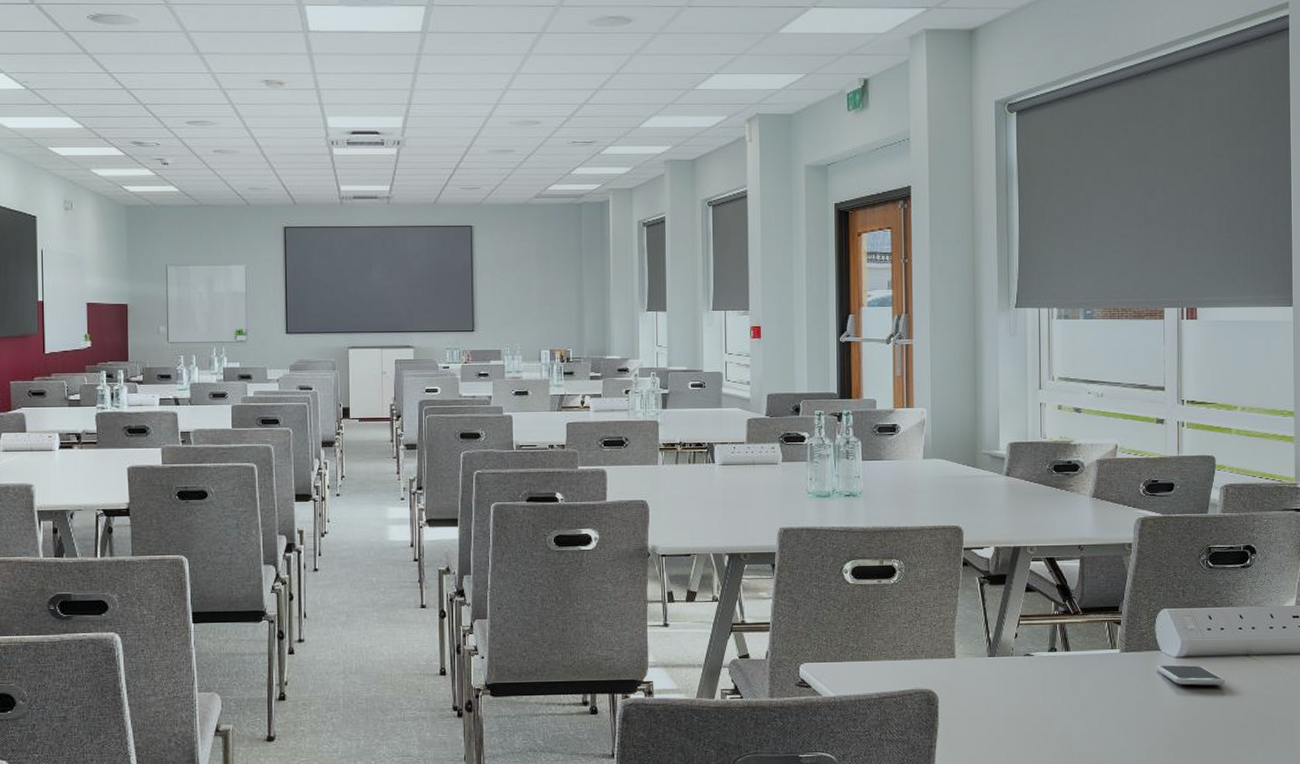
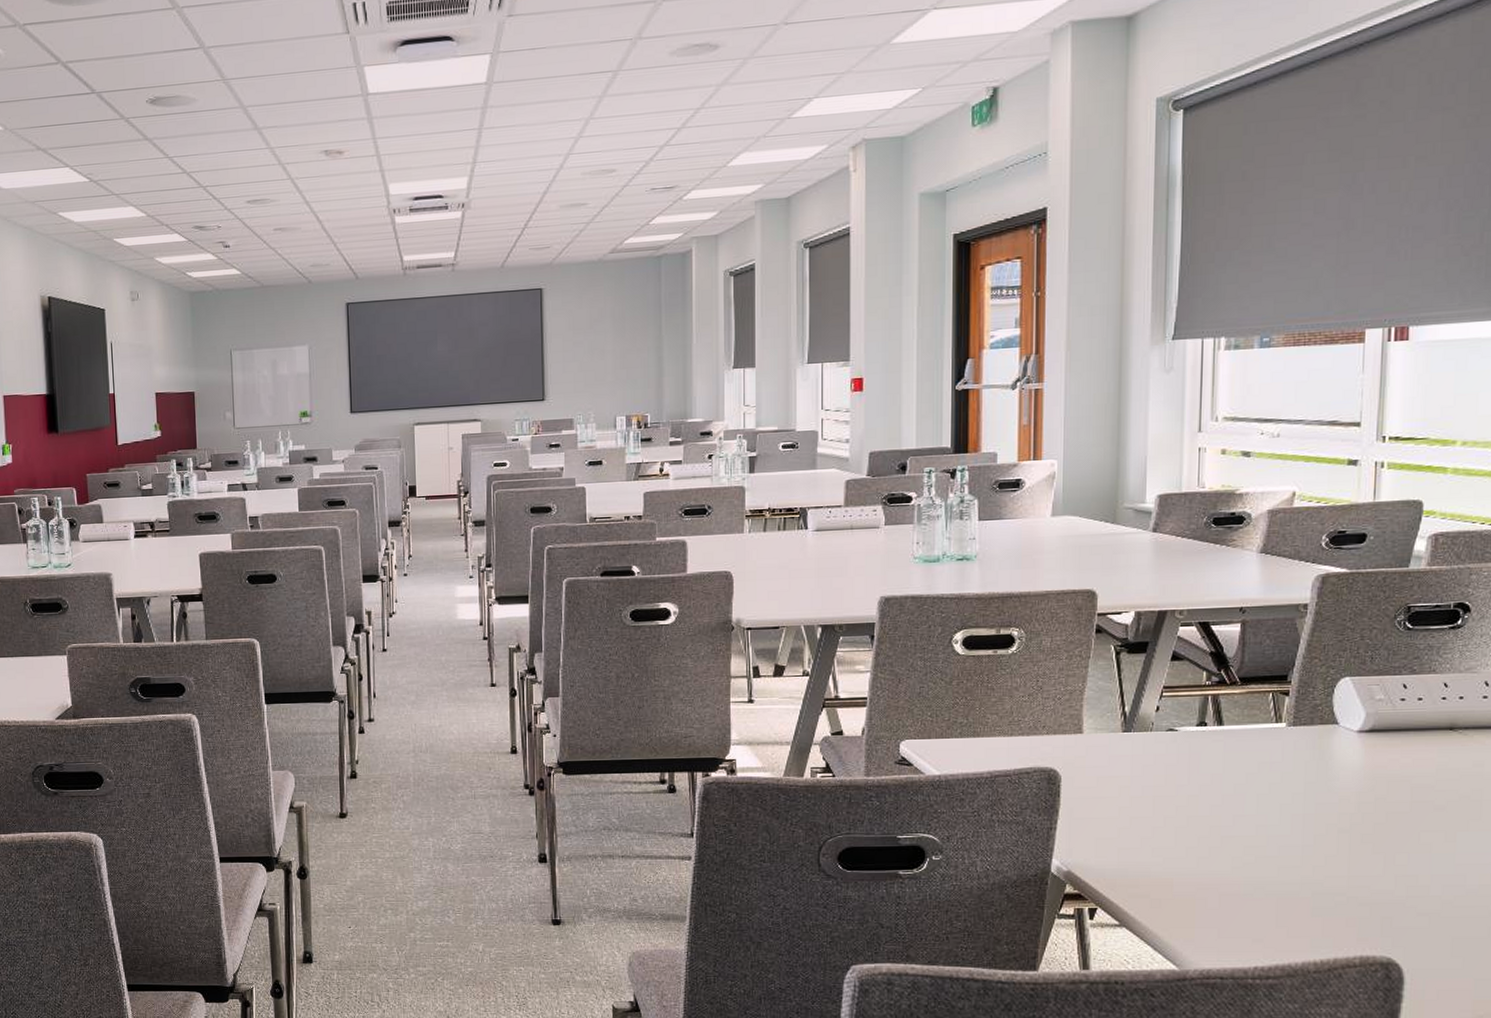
smartphone: present [1155,665,1225,685] -> none [1331,740,1420,763]

